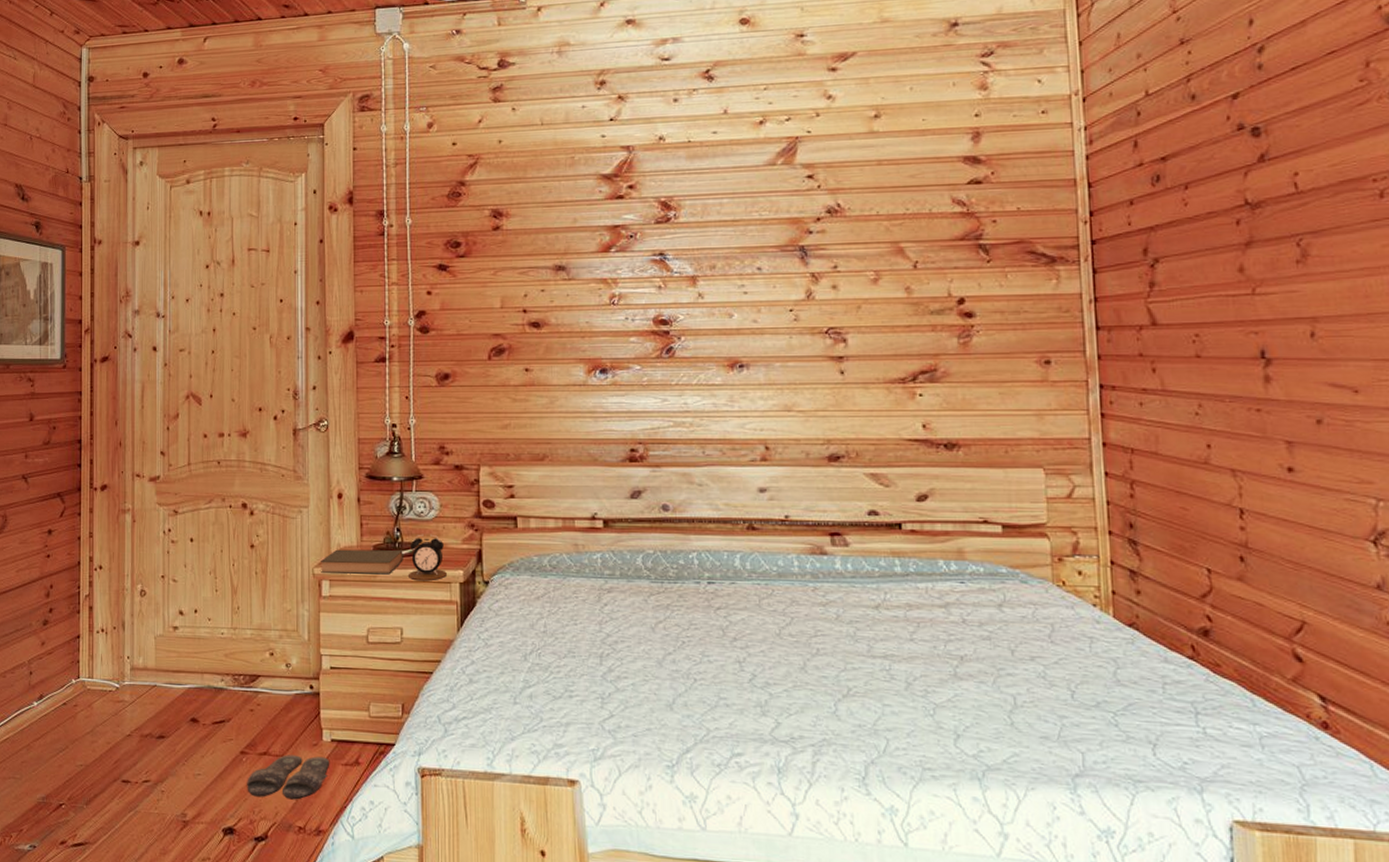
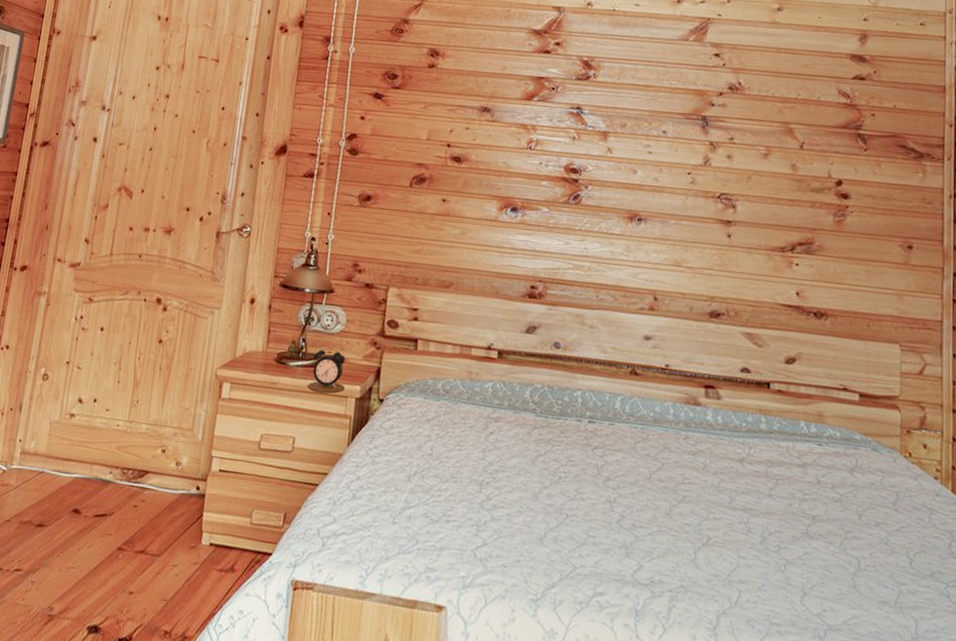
slippers: present [247,755,329,800] -> none [118,555,205,602]
book: present [321,549,403,575] -> none [223,353,306,383]

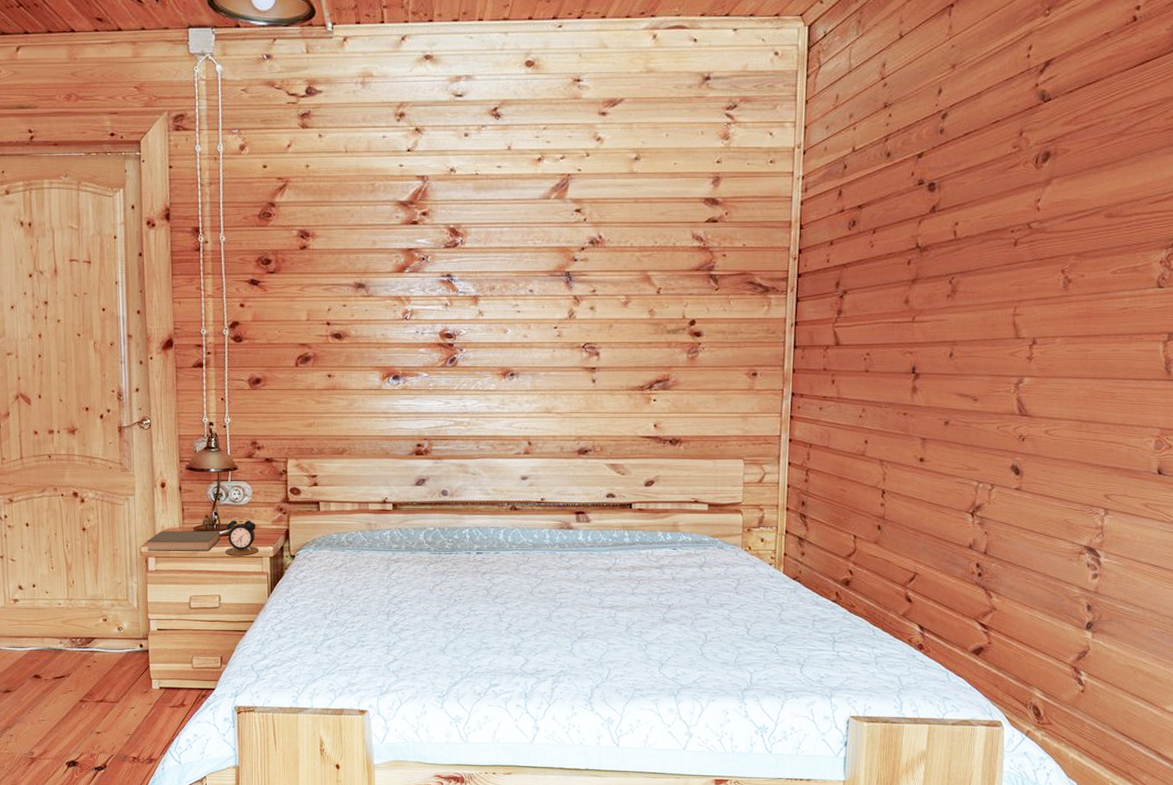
book: none [223,353,306,383] -> present [147,530,221,552]

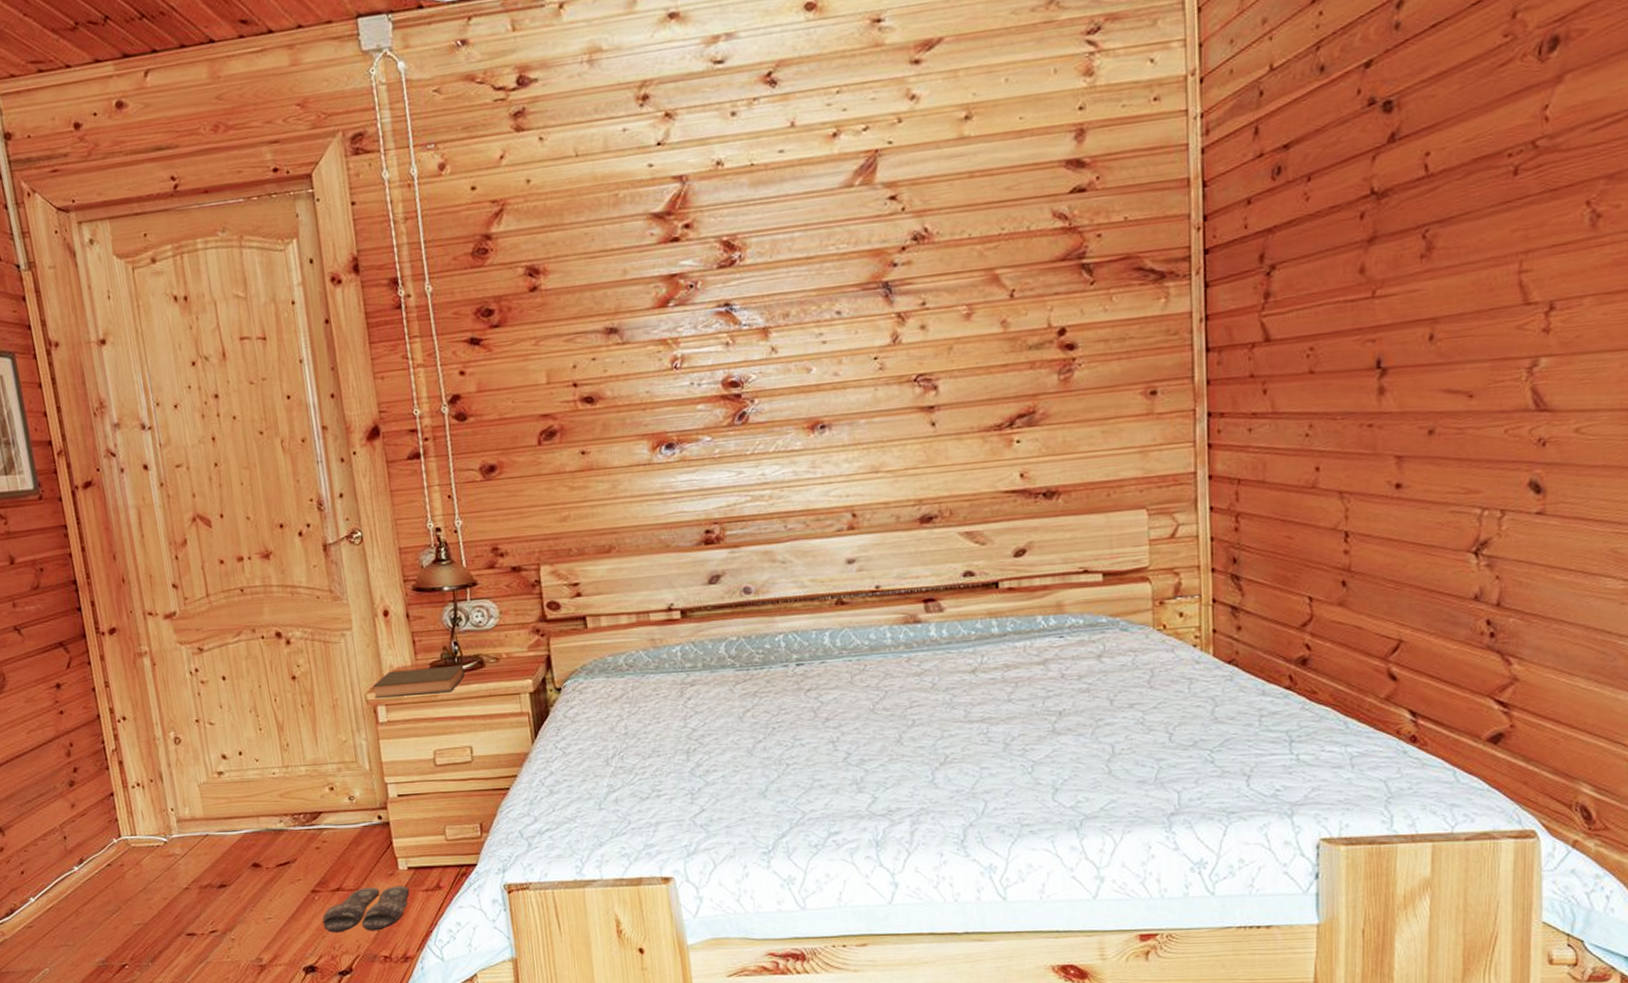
slippers: none [86,701,158,736] -> present [322,886,409,933]
alarm clock: present [225,517,259,555] -> none [470,644,514,695]

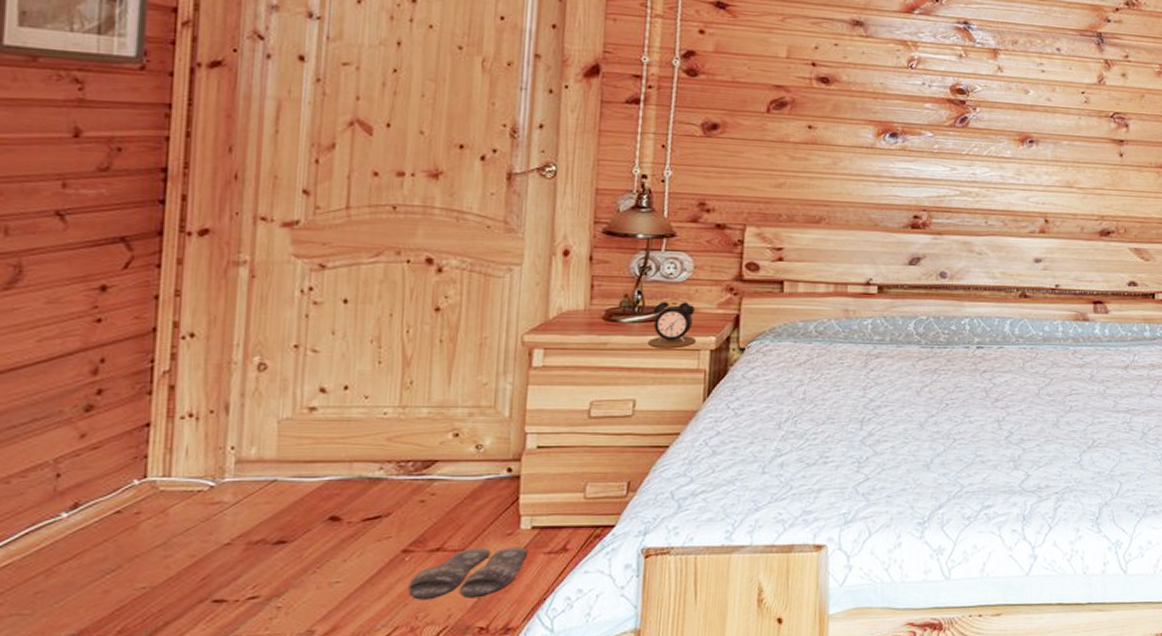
book: present [373,664,465,698] -> none [533,313,644,342]
alarm clock: none [470,644,514,695] -> present [648,297,696,348]

